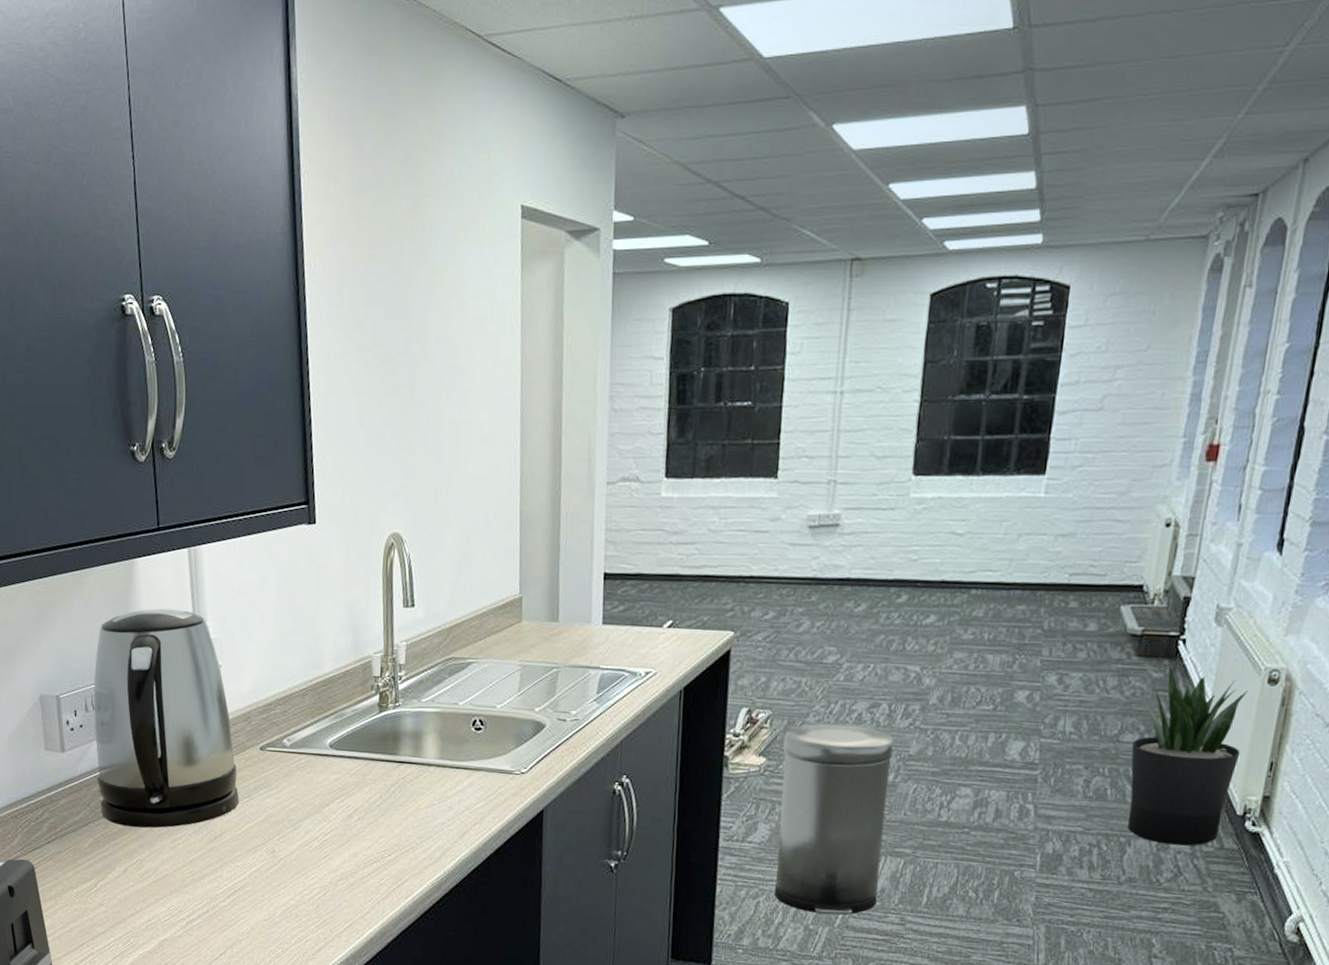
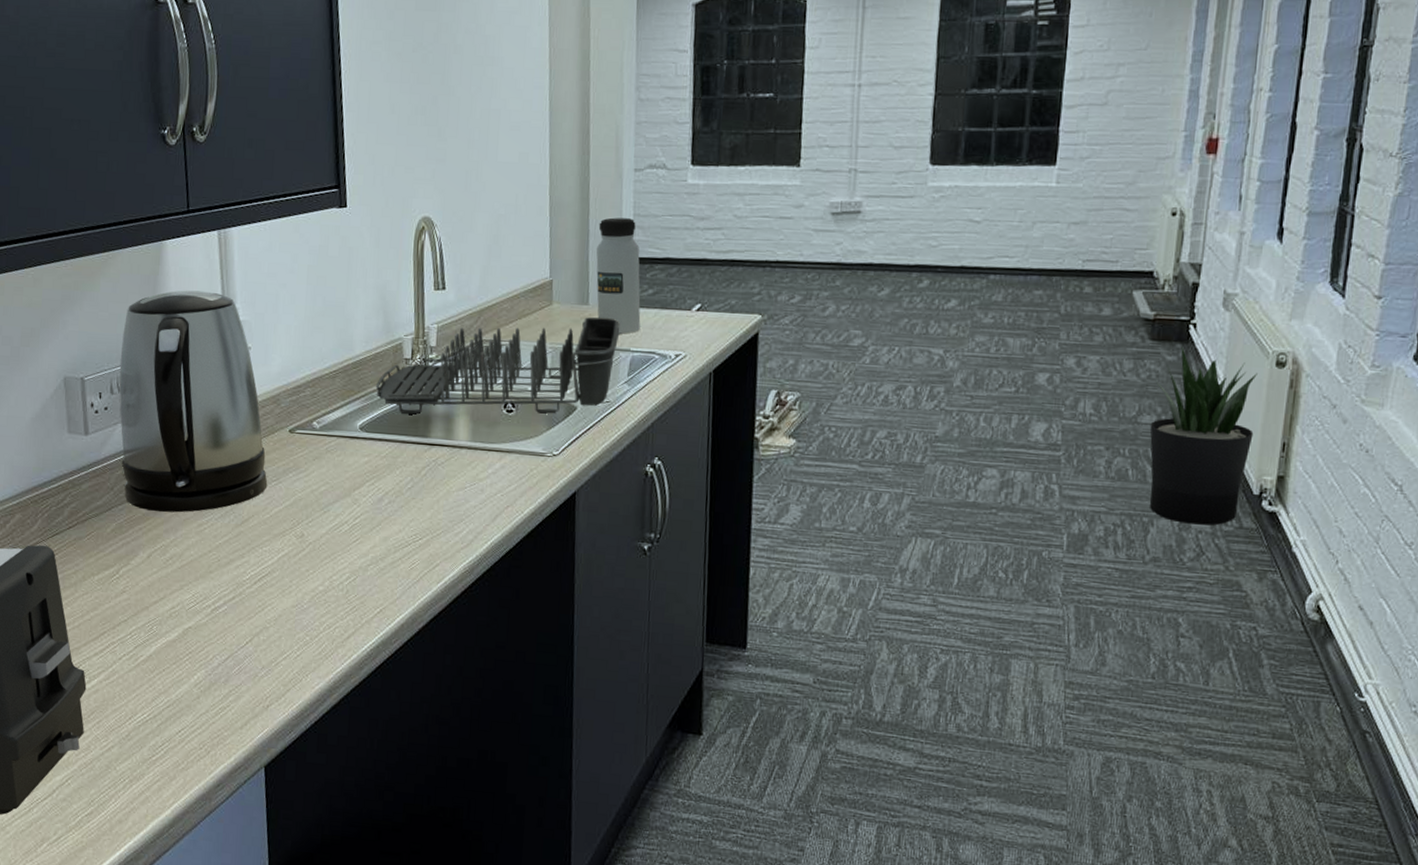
dish rack: none [344,634,591,732] -> present [375,317,621,415]
water bottle: none [566,532,611,651] -> present [596,217,641,334]
pedal bin: present [774,723,894,916] -> none [807,405,920,597]

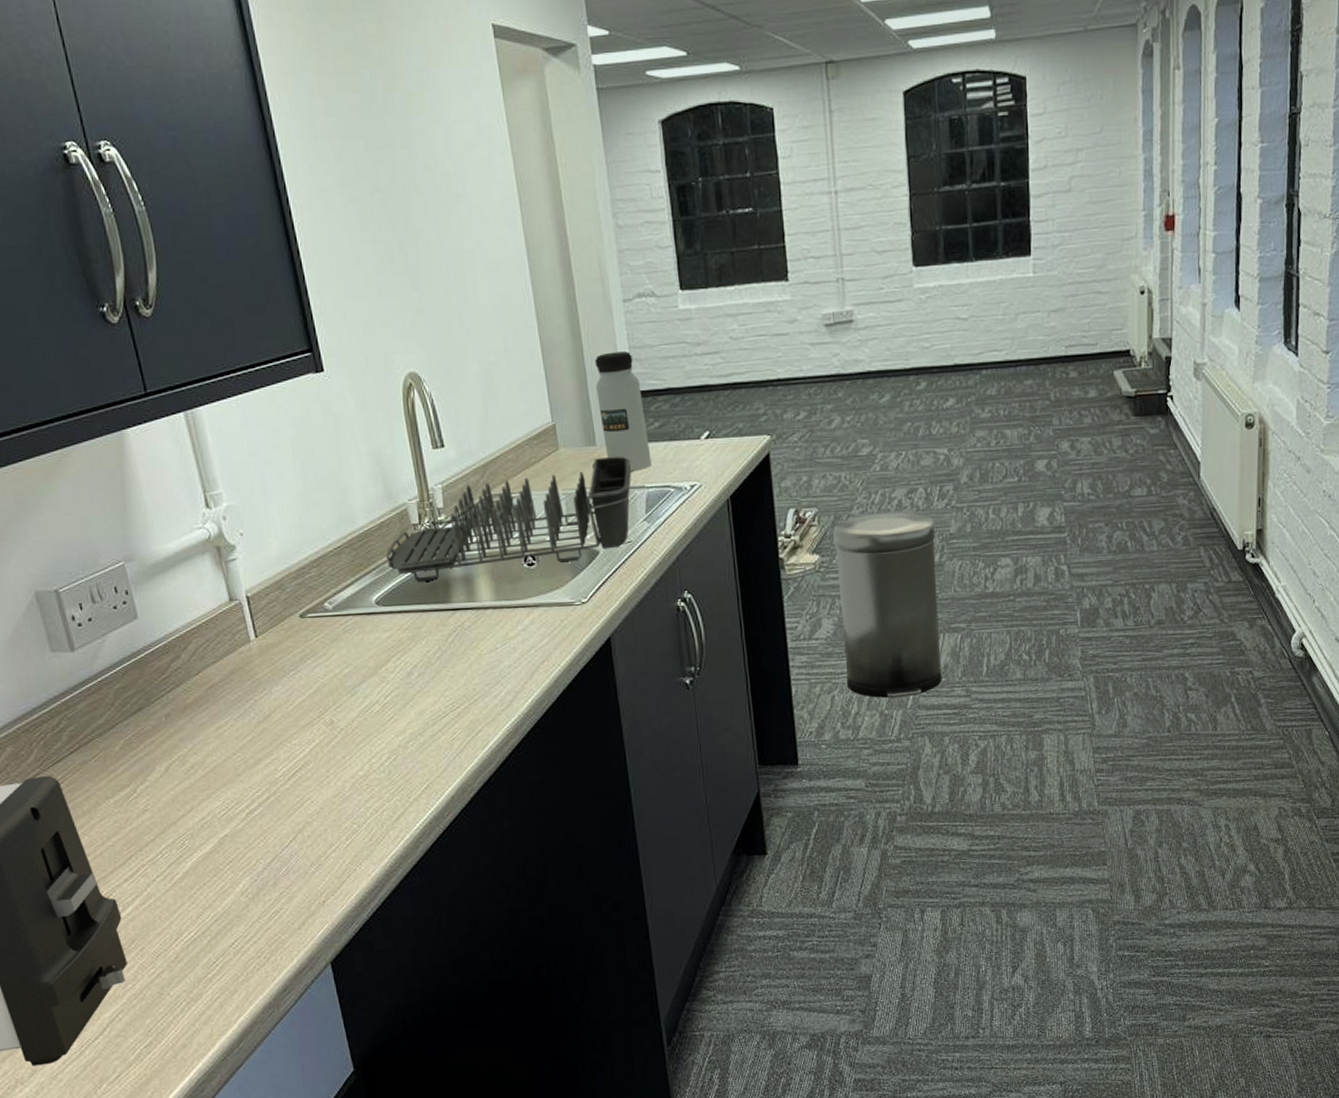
kettle: present [119,290,268,513] -> none [94,479,286,721]
pedal bin: none [807,405,920,597] -> present [833,512,942,699]
planter: present [1150,346,1257,525] -> none [1142,418,1233,585]

